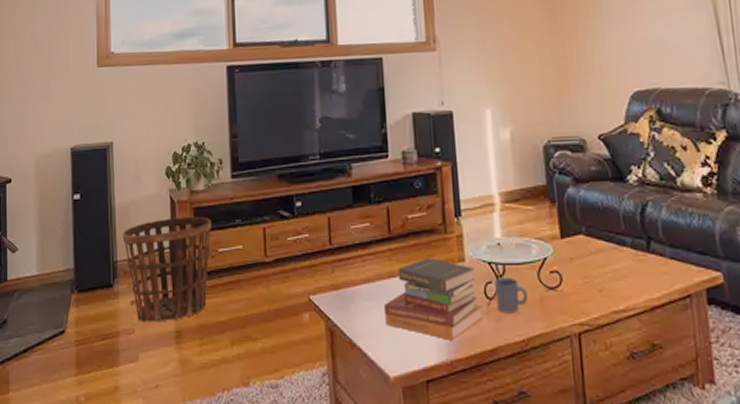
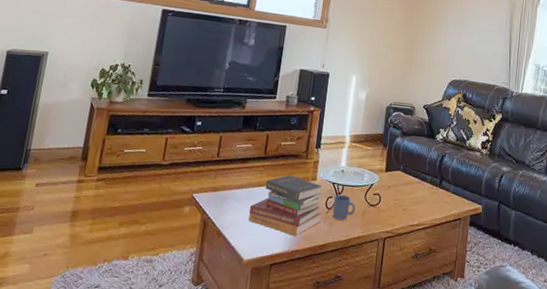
basket: present [122,216,212,322] -> none [39,120,123,203]

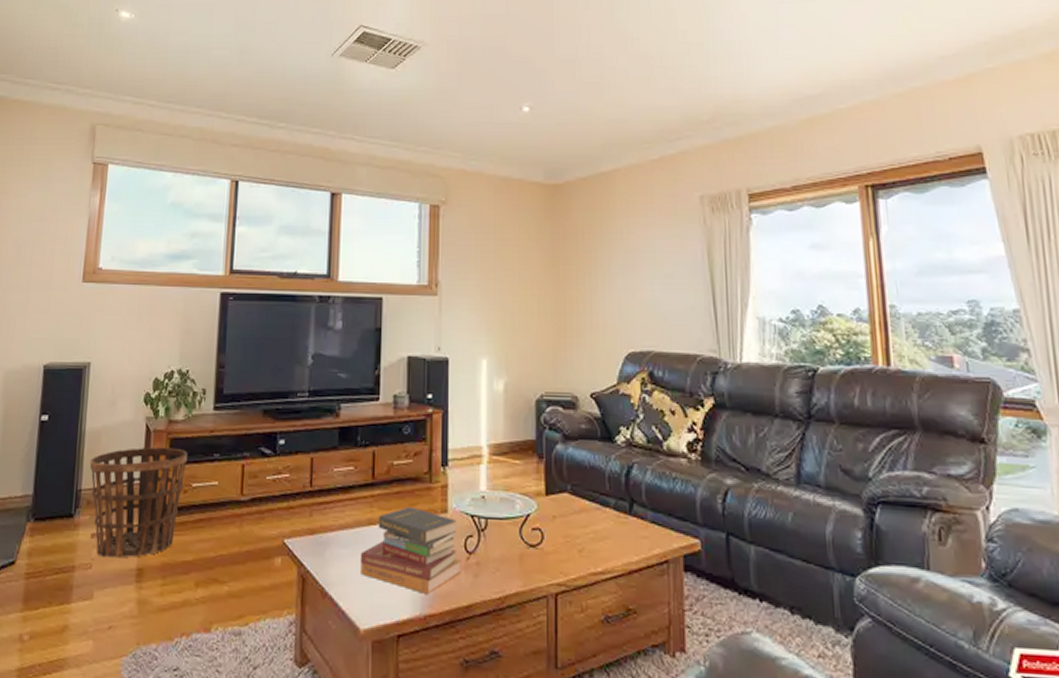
basket: none [39,120,123,203] -> present [89,446,188,558]
mug: present [332,194,356,221] -> none [475,531,508,570]

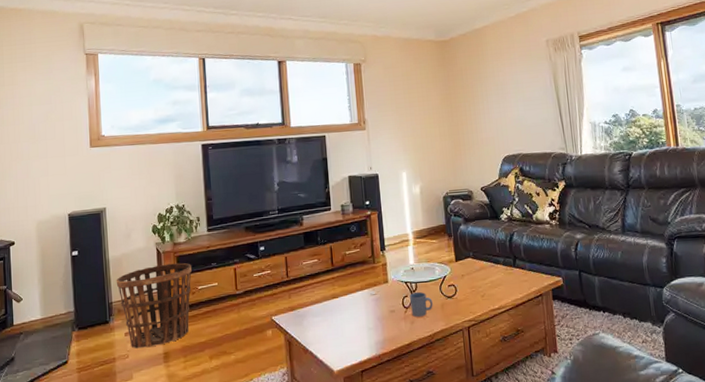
books: present [359,507,461,594] -> none [328,282,402,340]
mug: none [475,531,508,570] -> present [409,291,433,318]

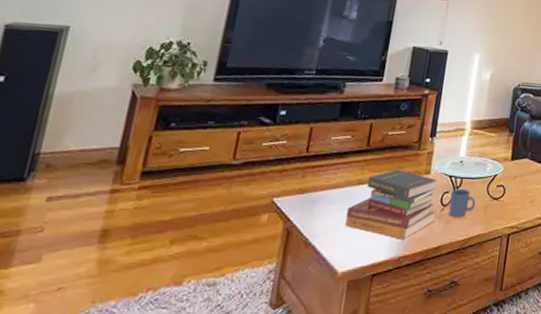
basket: present [116,262,193,349] -> none [51,112,178,221]
books: none [328,282,402,340] -> present [345,169,437,239]

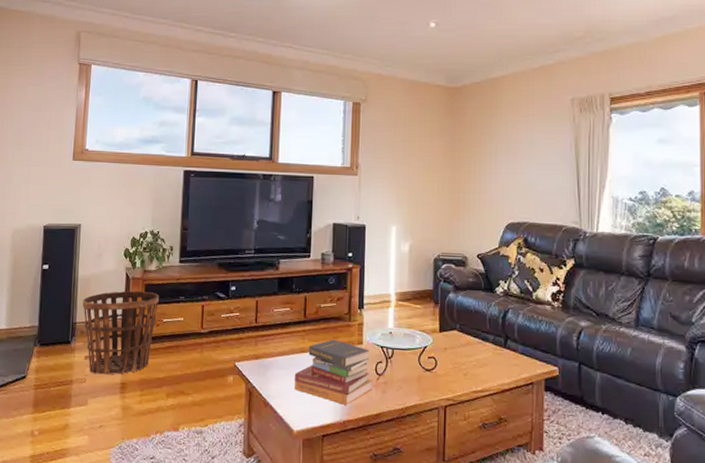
basket: none [51,112,178,221] -> present [82,290,160,375]
mug: present [448,188,476,218] -> none [383,358,409,388]

